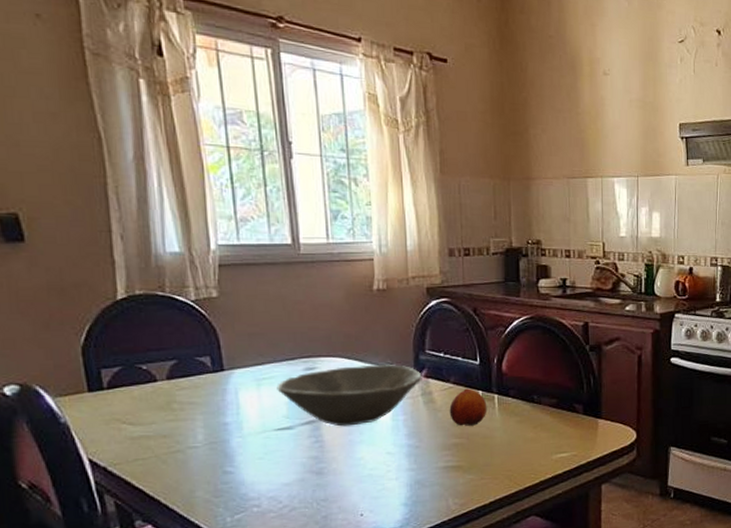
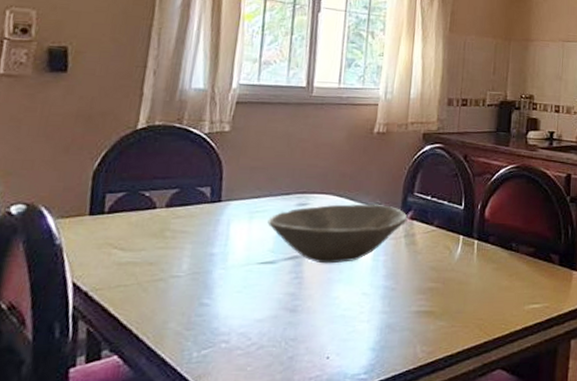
fruit: present [449,388,487,426] -> none [429,232,467,270]

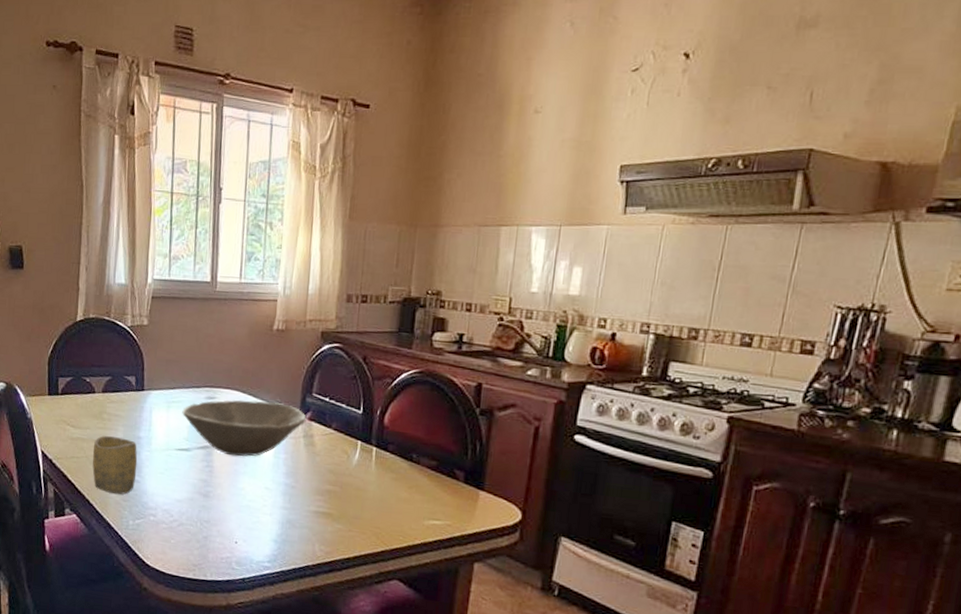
cup: none [146,257,209,323] -> present [92,436,138,495]

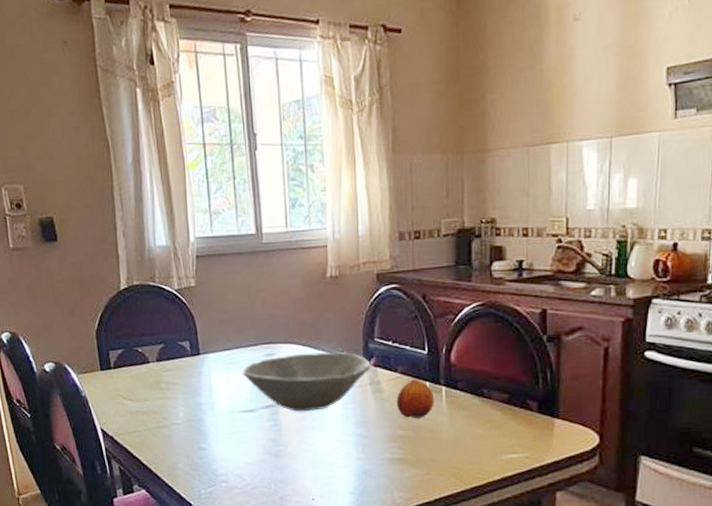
cup: present [92,436,138,495] -> none [155,406,203,464]
fruit: none [327,436,365,476] -> present [396,379,435,418]

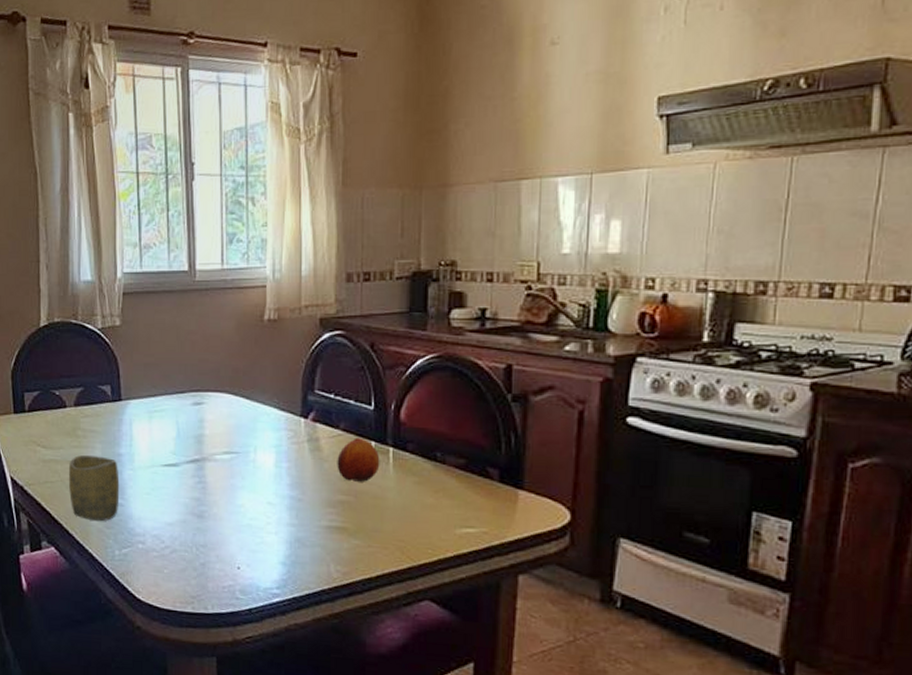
cup: none [155,406,203,464] -> present [69,455,120,521]
bowl: present [242,352,371,412] -> none [166,403,310,469]

